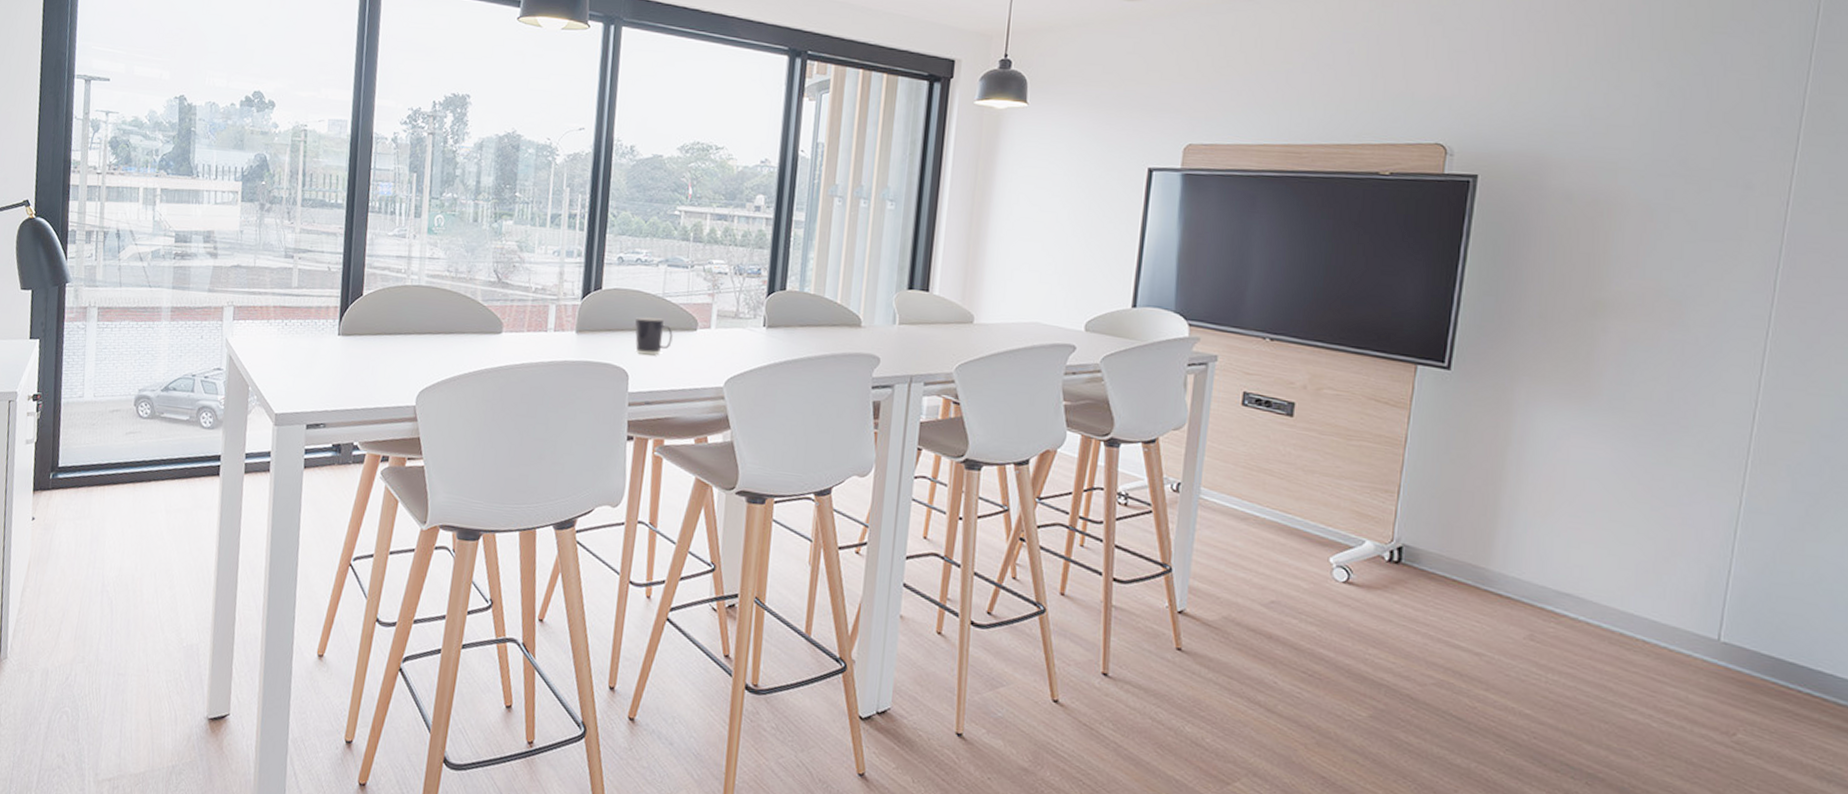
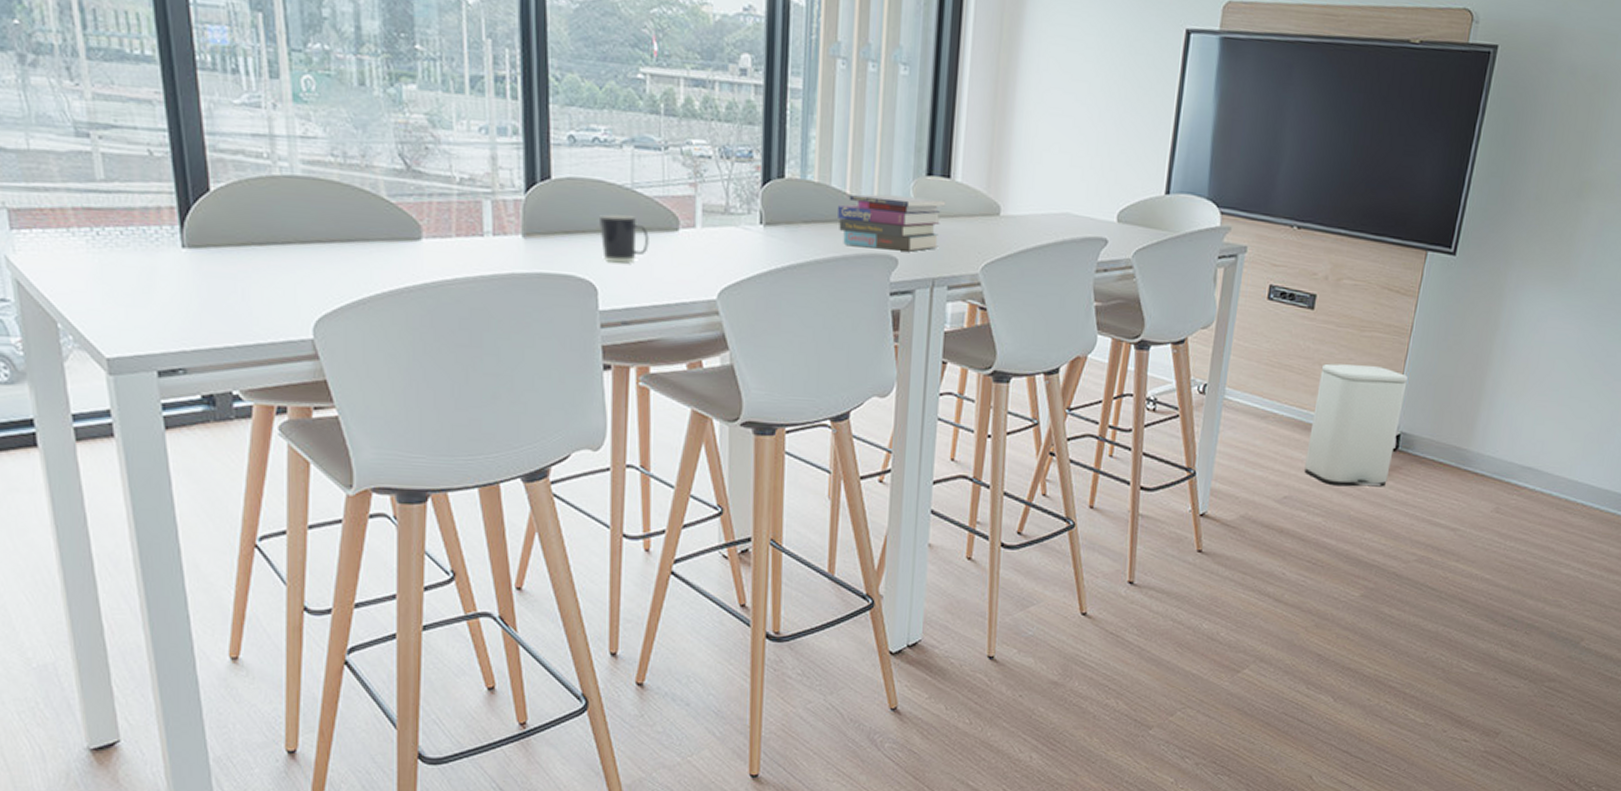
books: none [829,304,925,352] -> present [838,194,946,252]
pedal bin: none [1293,469,1406,600] -> present [1304,363,1408,487]

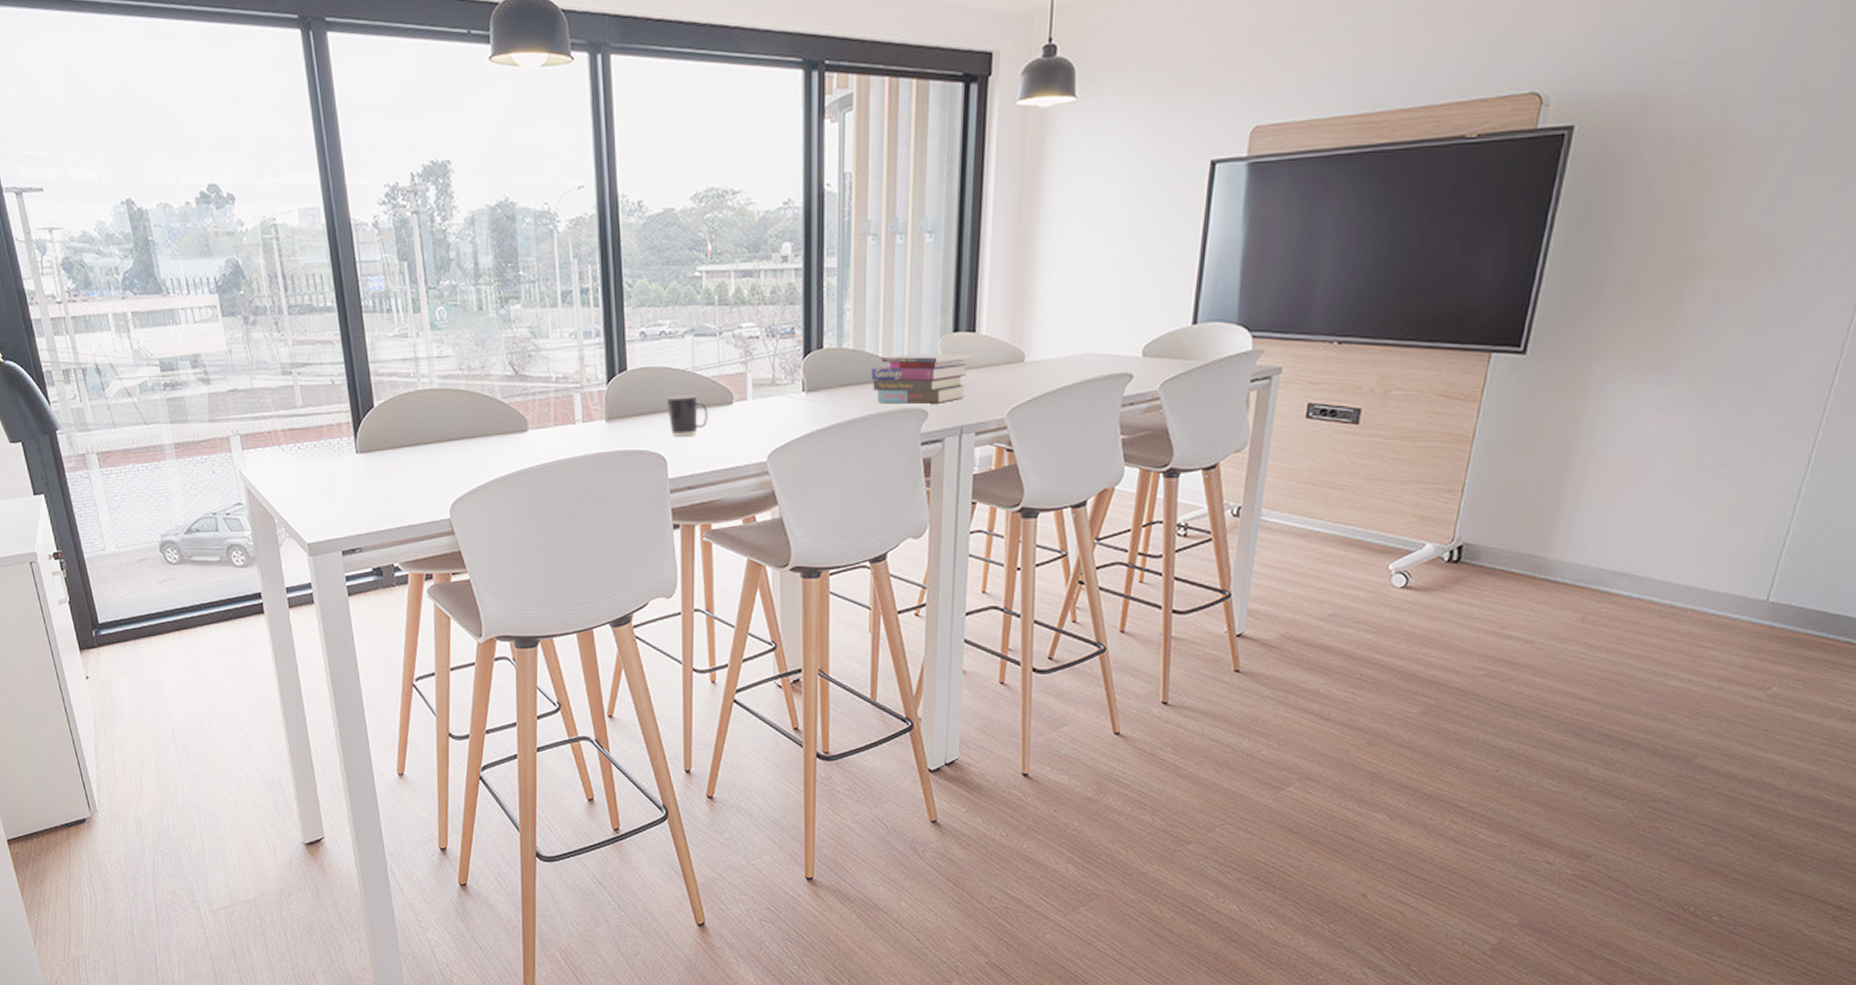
pedal bin: present [1304,363,1408,487] -> none [1351,476,1470,602]

